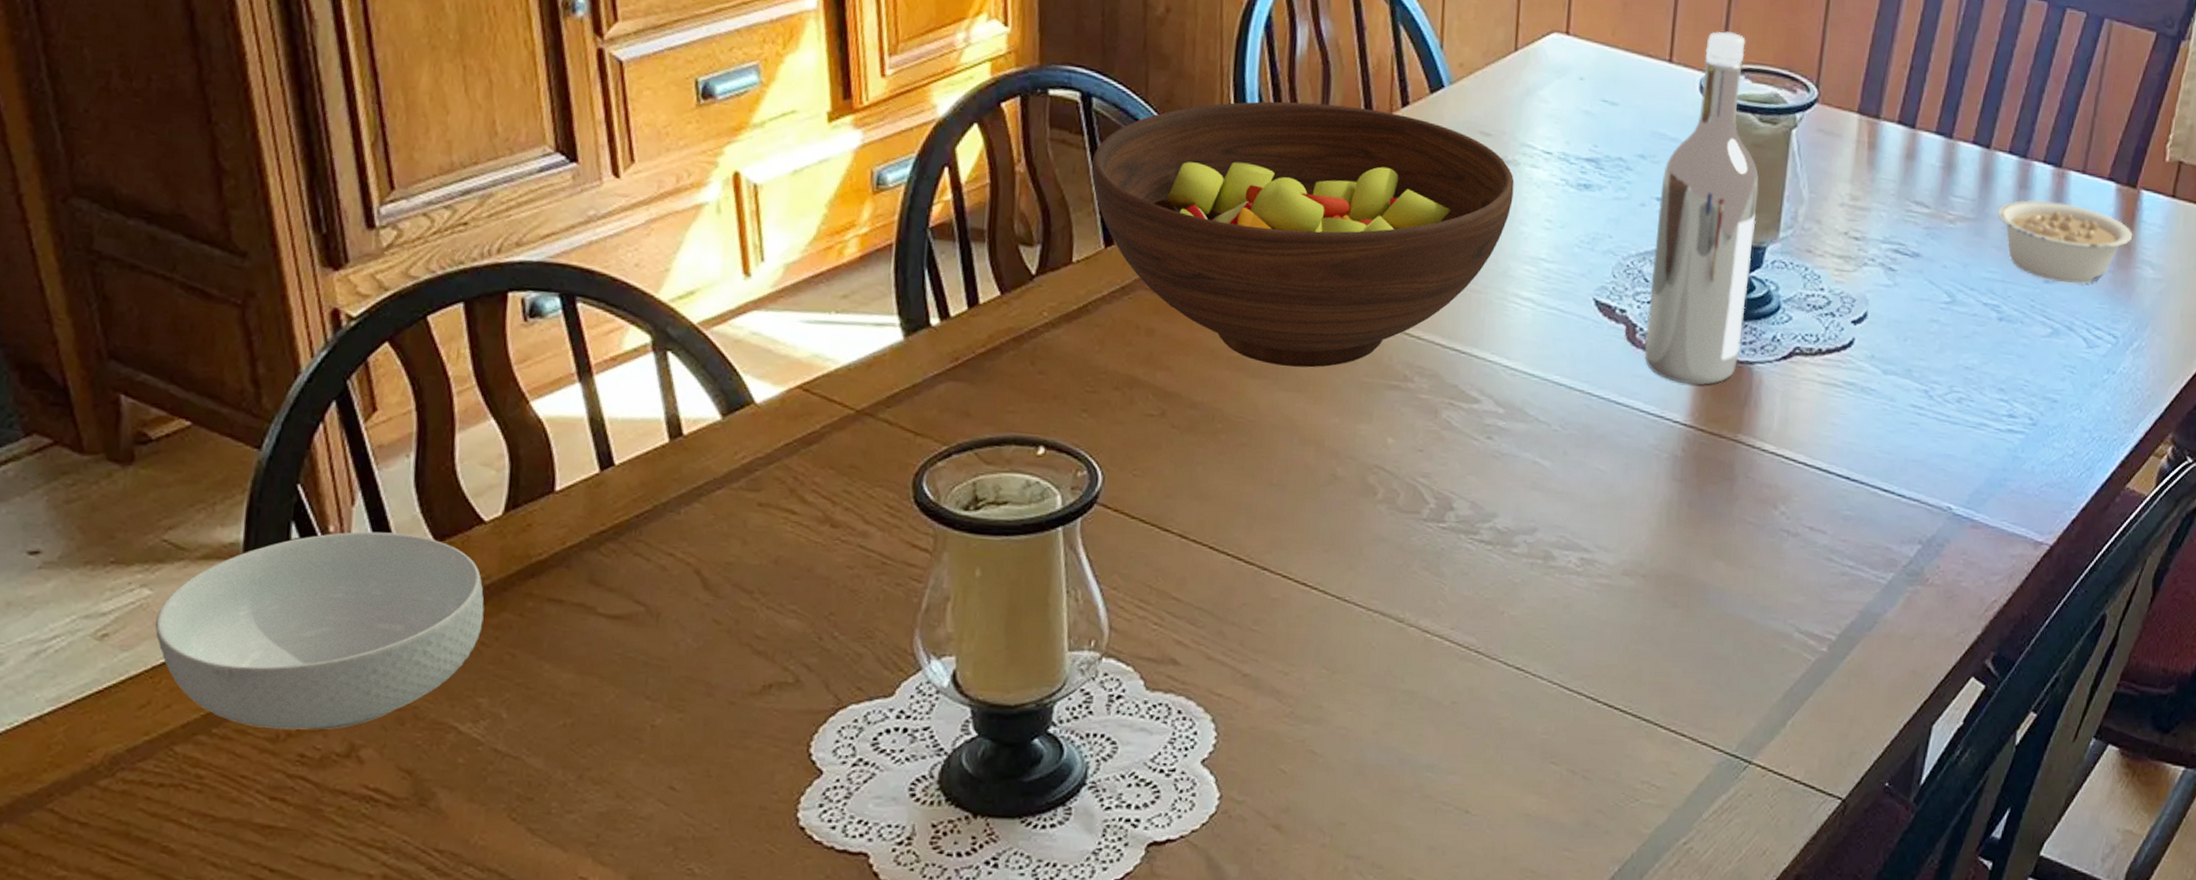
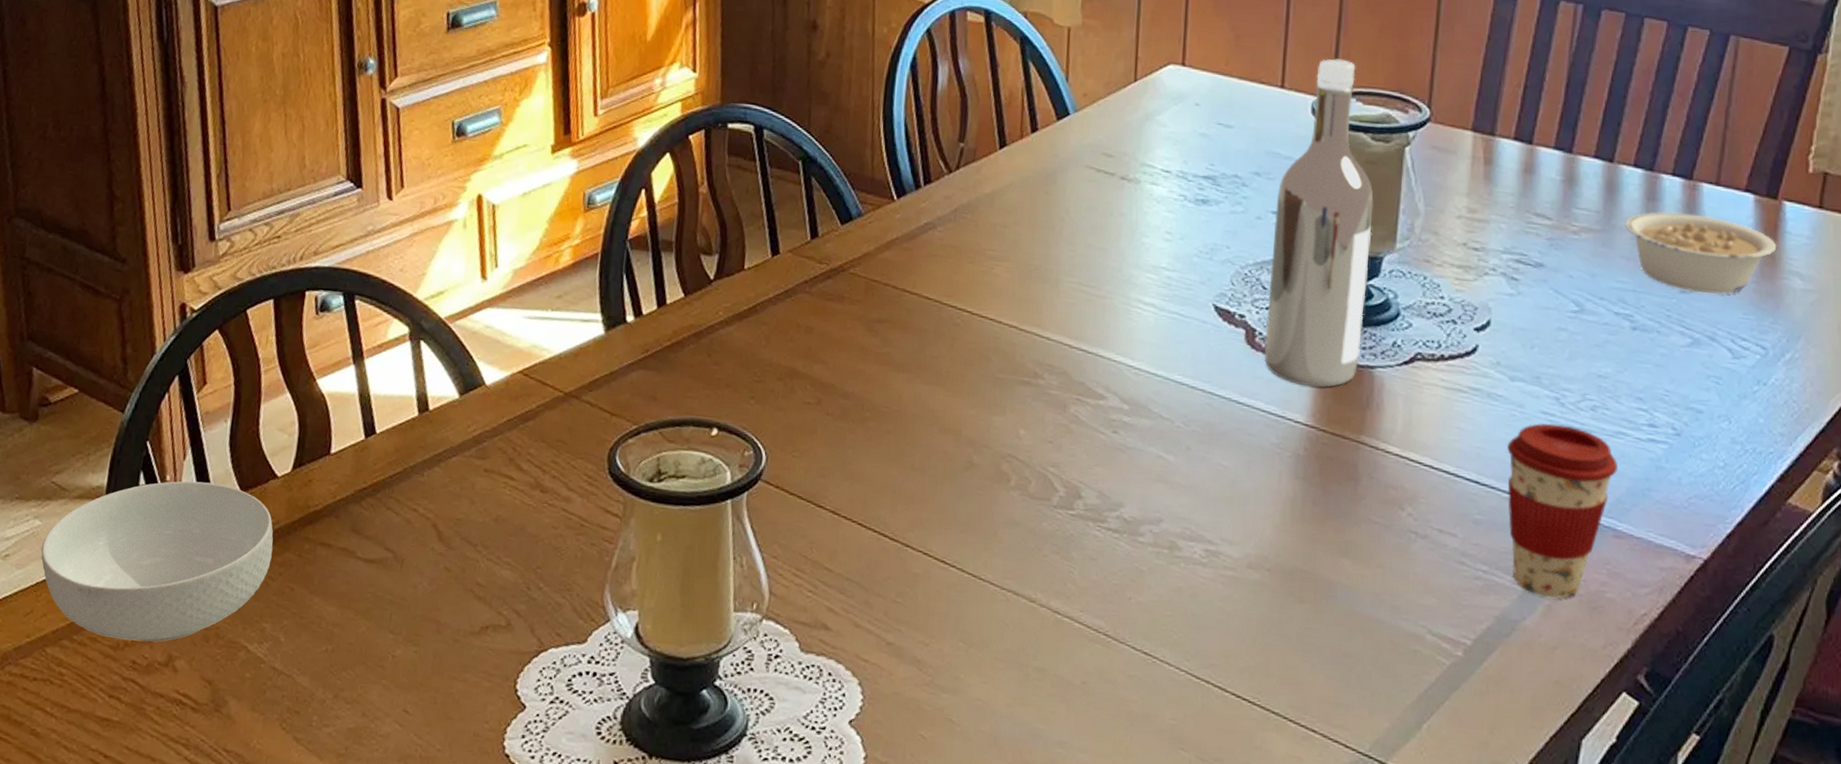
fruit bowl: present [1091,101,1514,368] -> none [762,130,1136,364]
coffee cup: none [1875,416,1979,590] -> present [1507,422,1619,599]

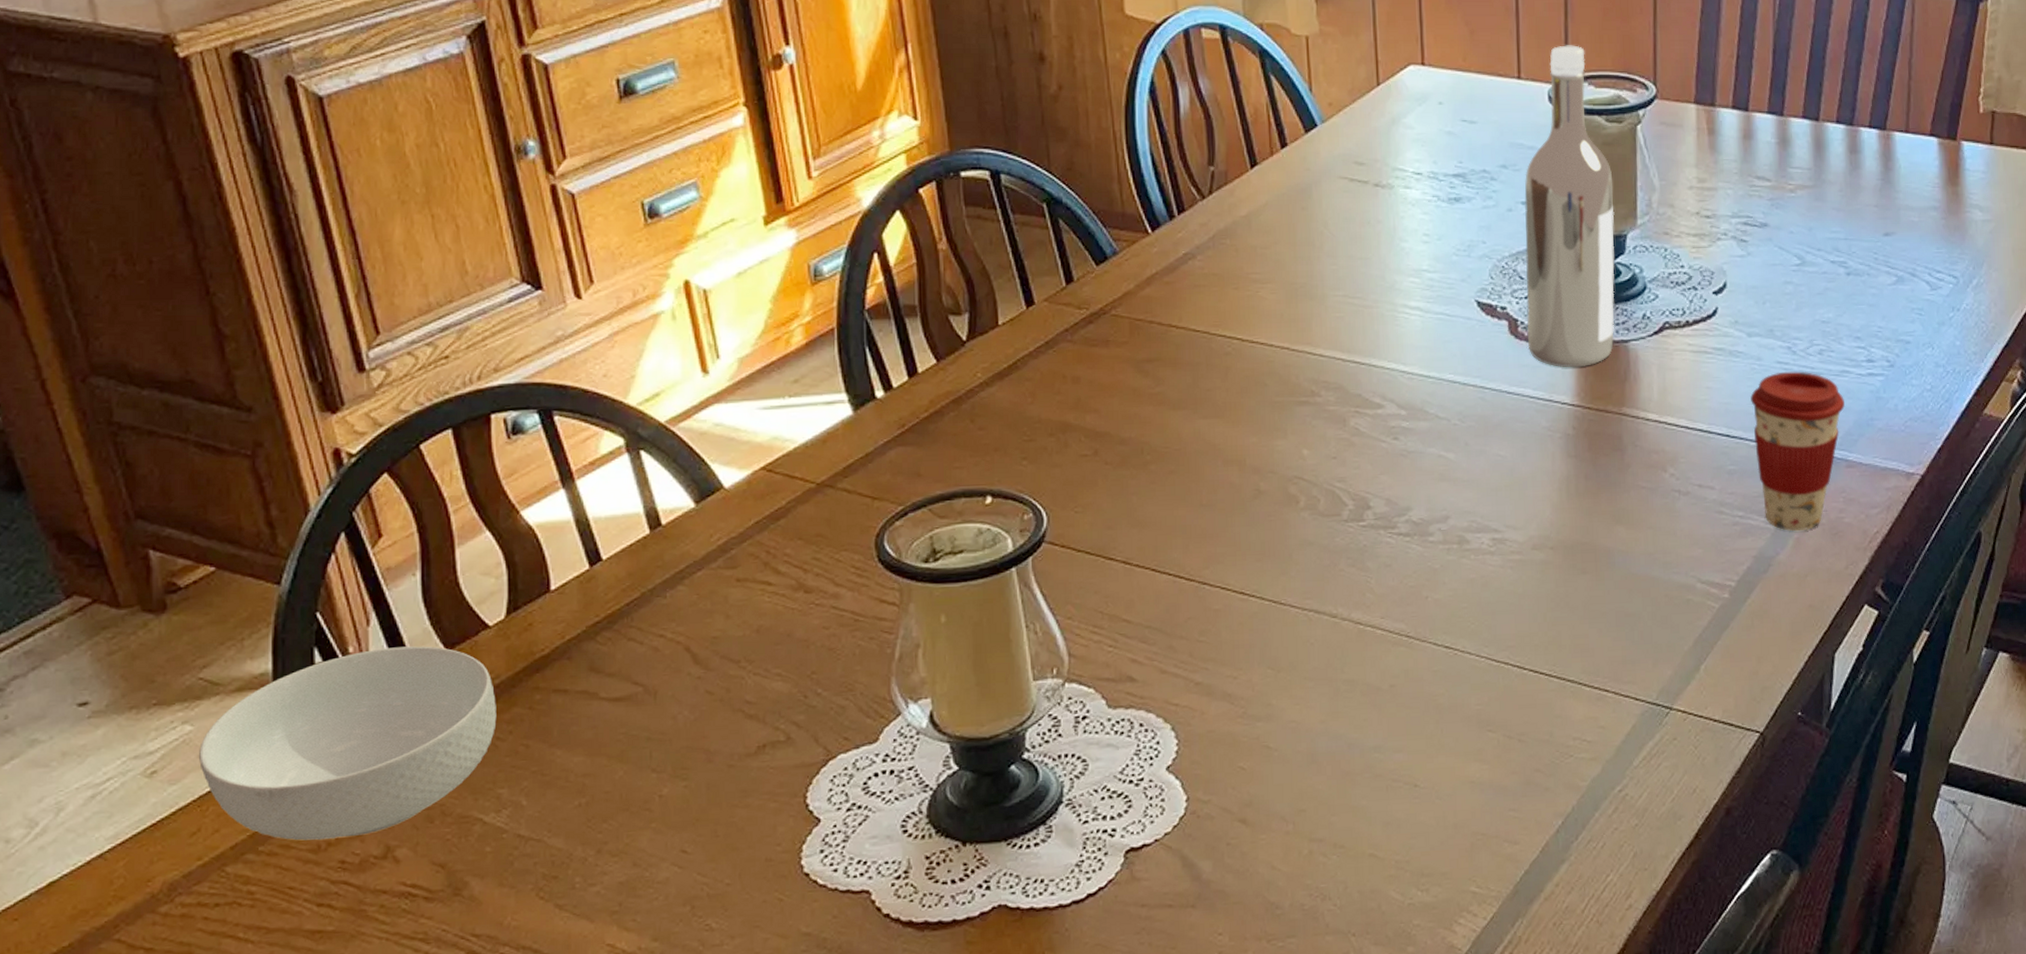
legume: present [1625,211,1777,295] -> none [1833,162,1959,234]

